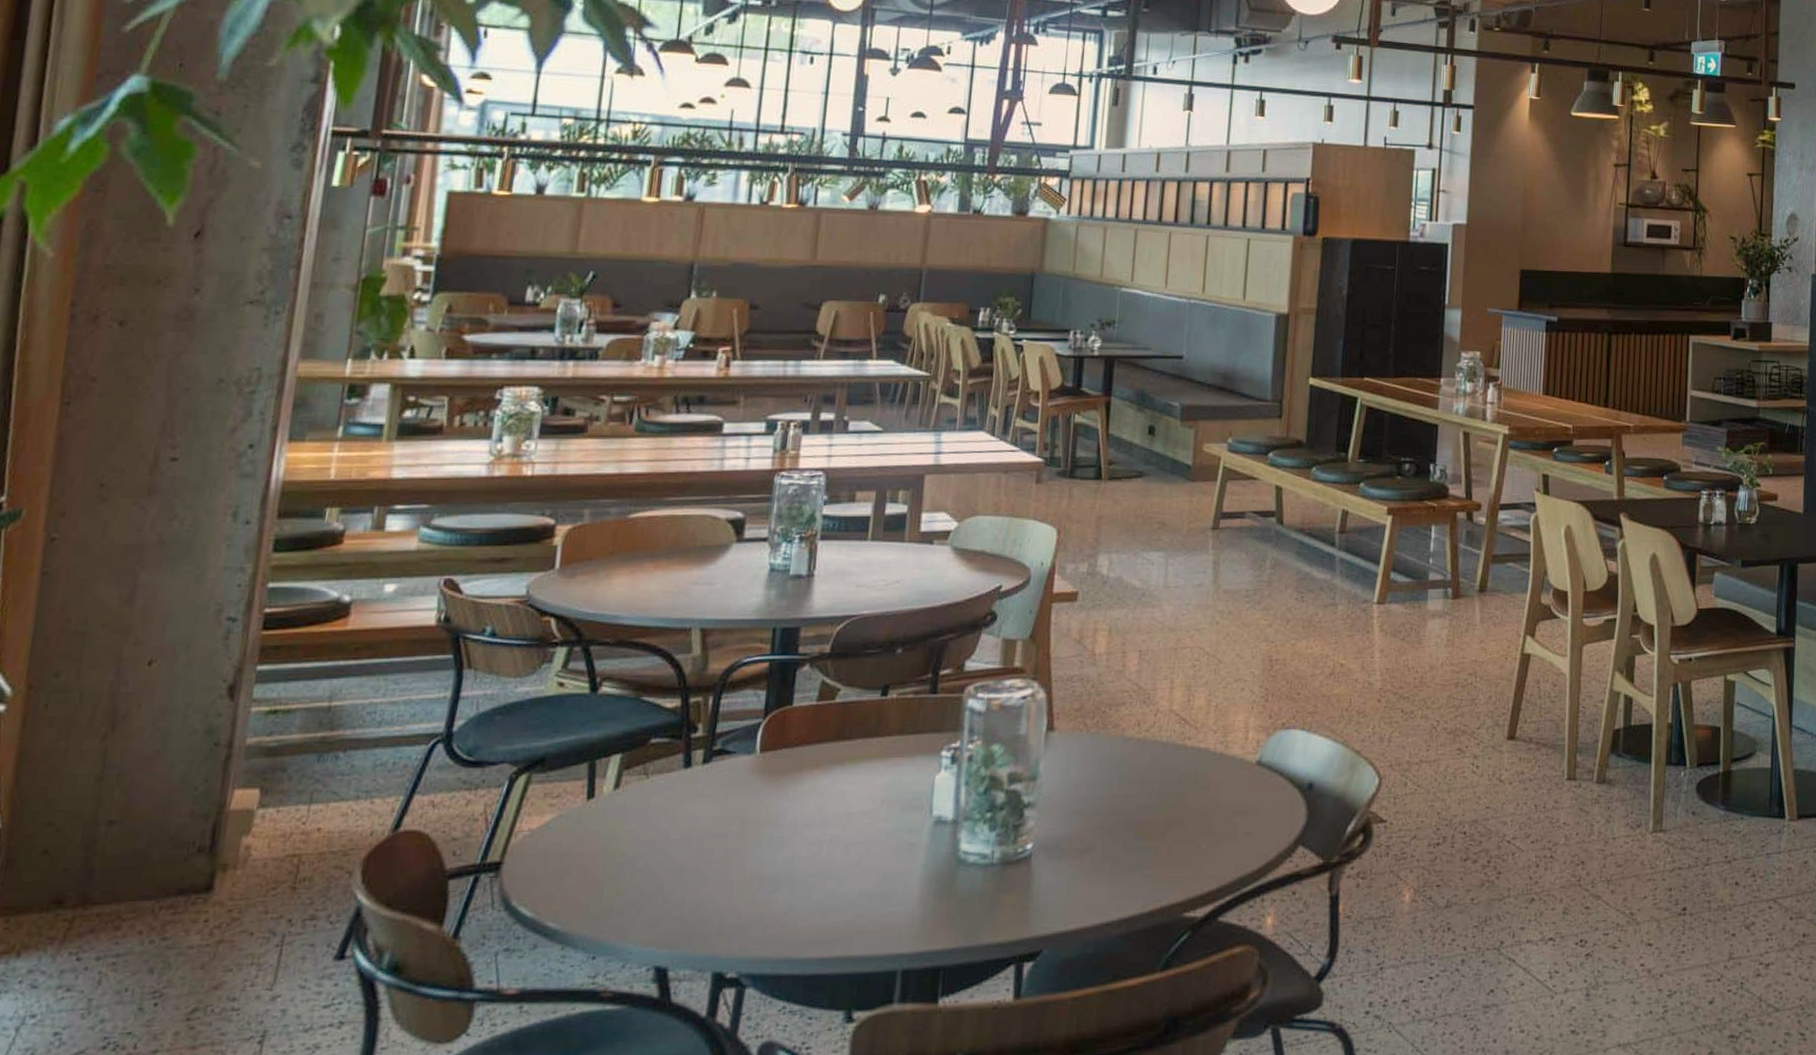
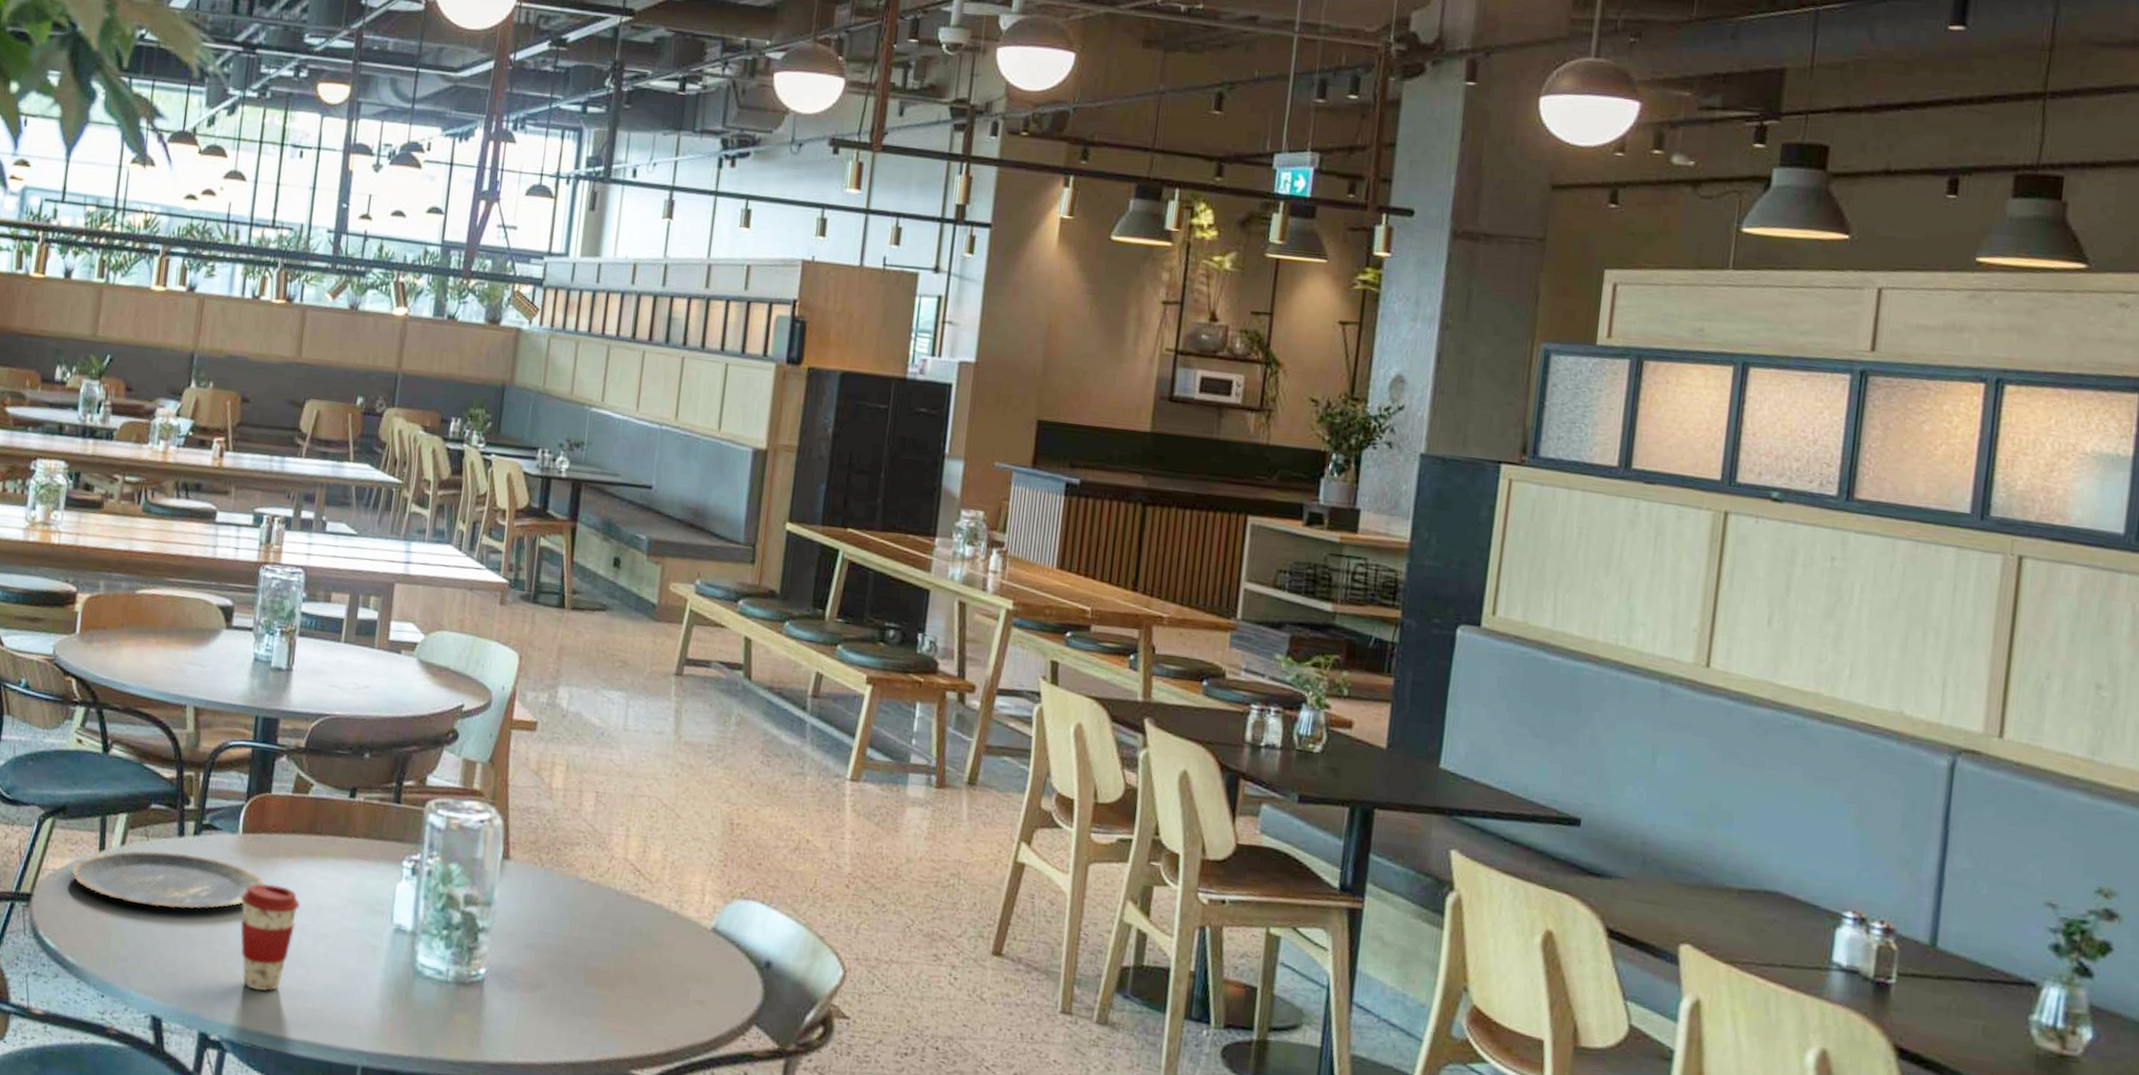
plate: none [551,784,787,850] -> present [71,850,265,909]
coffee cup: none [759,800,828,915] -> present [240,884,300,991]

